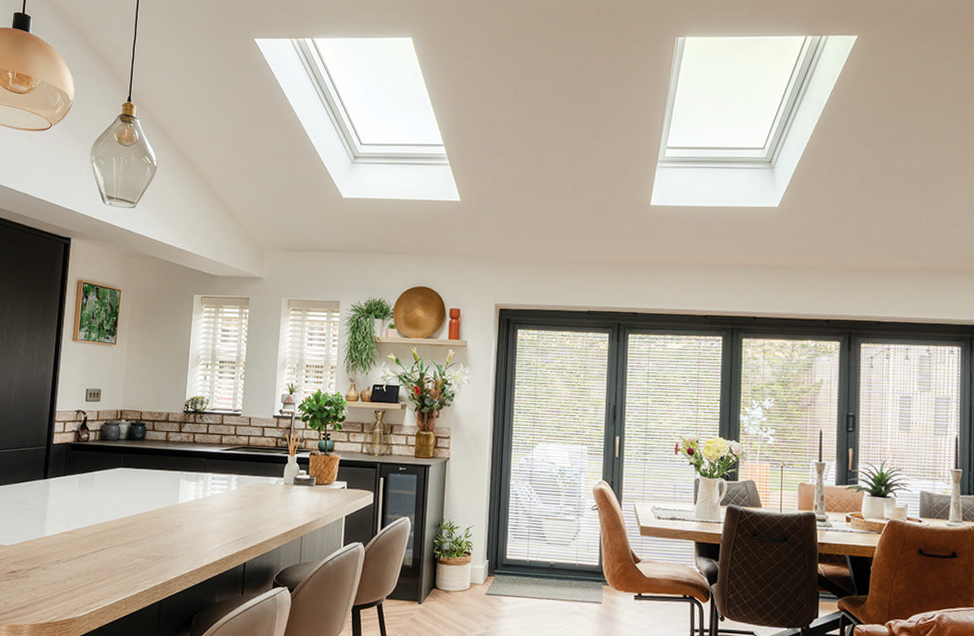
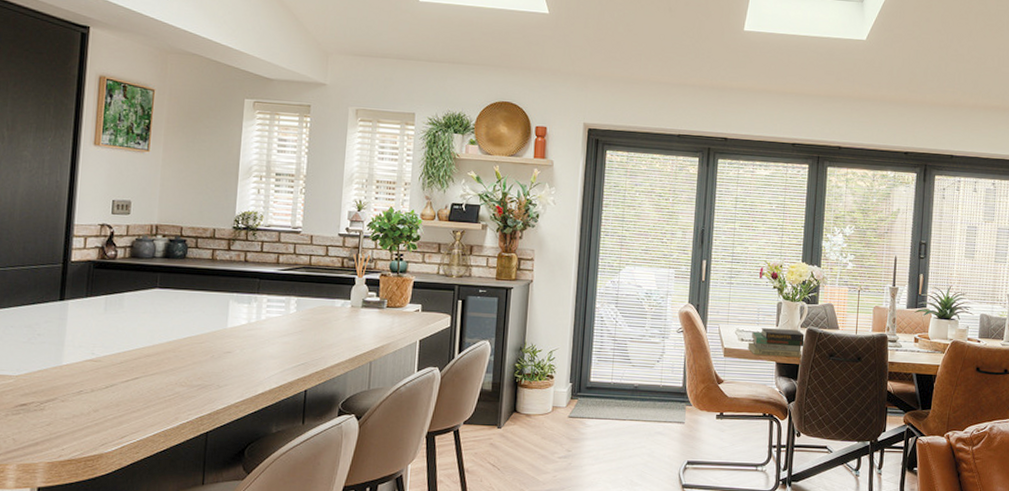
books: none [665,506,725,536] -> present [747,328,805,357]

